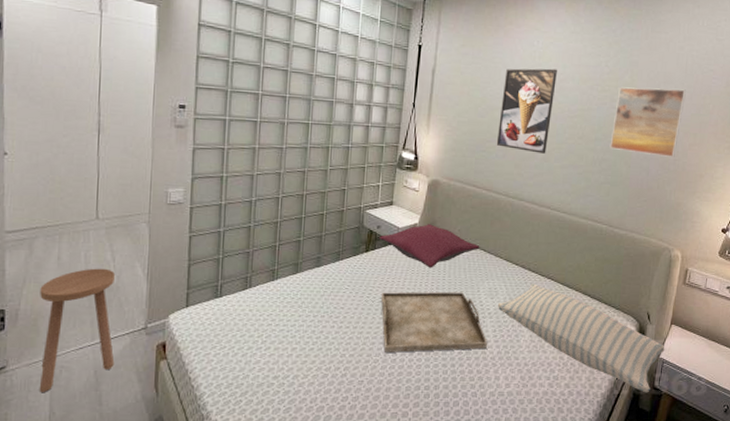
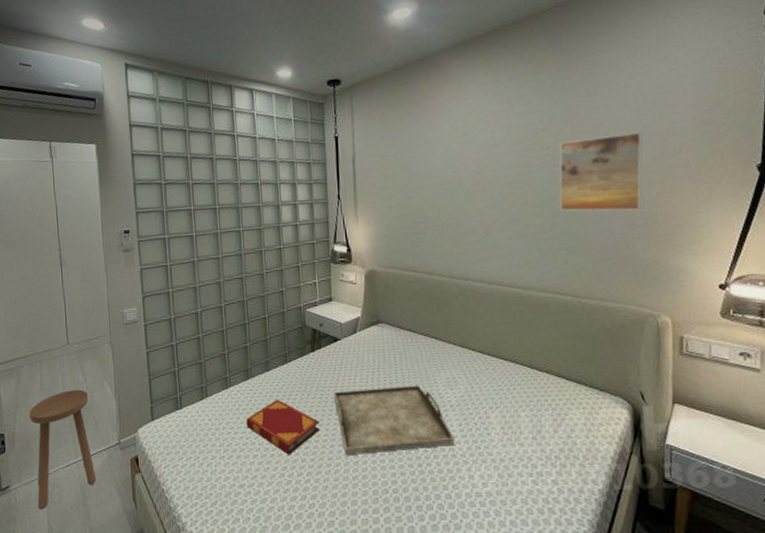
hardback book: none [289,295,364,350] -> present [246,399,320,455]
pillow: present [379,224,480,268] -> none [323,316,430,363]
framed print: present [496,68,557,154] -> none [428,135,487,228]
pillow: present [498,284,665,393] -> none [460,369,671,487]

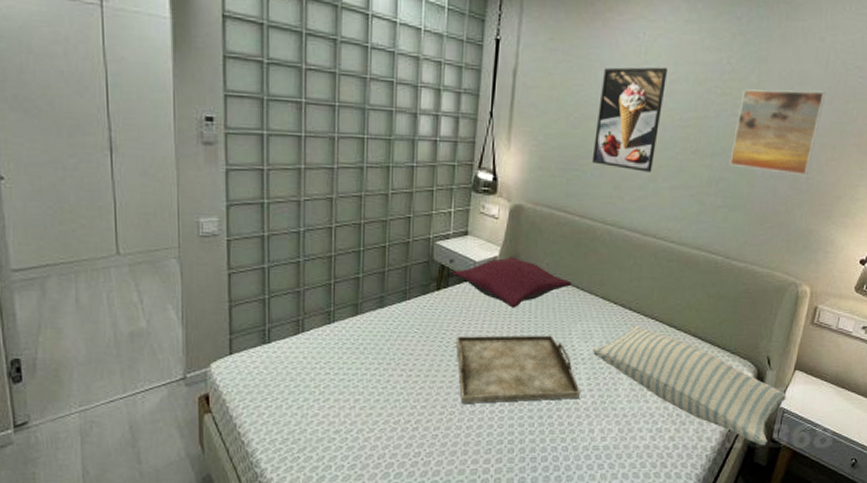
stool: present [29,389,97,509] -> none [58,311,152,449]
hardback book: present [246,399,320,455] -> none [349,339,436,401]
pillow: none [323,316,430,363] -> present [452,257,572,308]
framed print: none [428,135,487,228] -> present [591,67,667,172]
pillow: none [460,369,671,487] -> present [593,325,787,446]

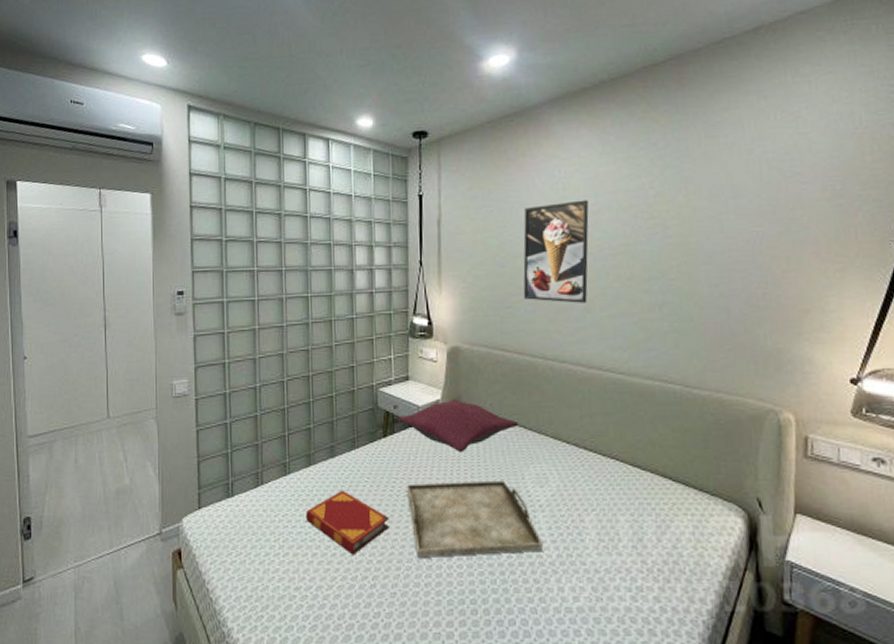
hardback book: none [349,339,436,401] -> present [305,490,389,555]
pillow: present [593,325,787,446] -> none [550,466,792,610]
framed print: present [729,89,825,175] -> none [670,202,766,291]

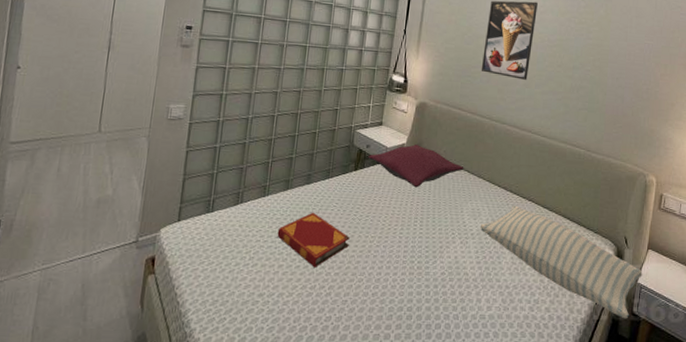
serving tray: present [407,480,542,558] -> none [367,210,470,272]
pillow: none [550,466,792,610] -> present [481,205,643,319]

